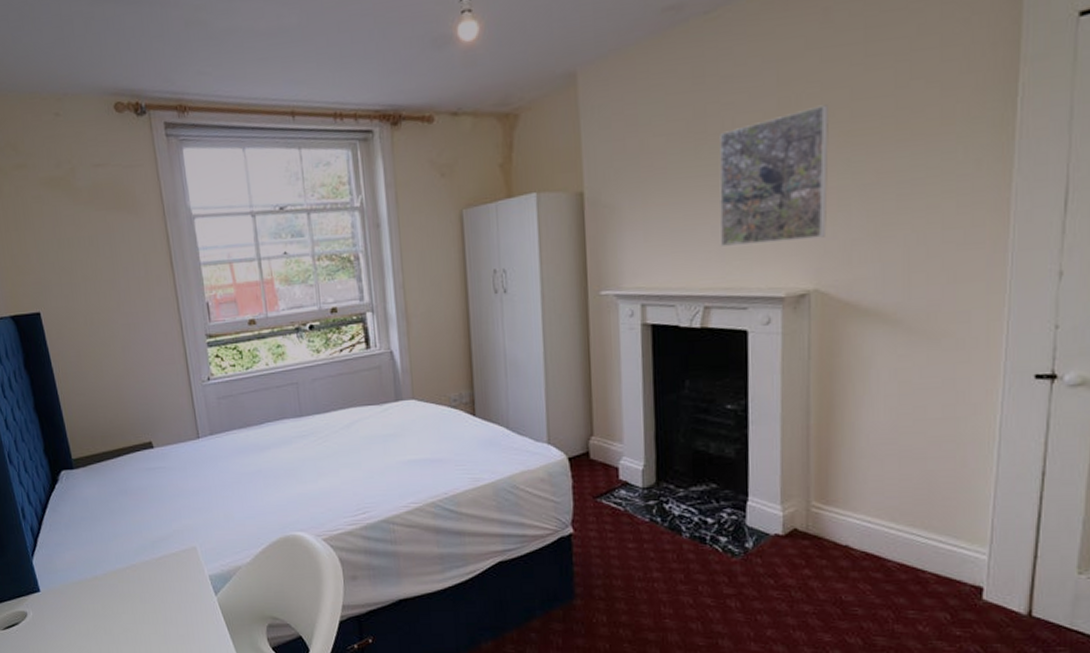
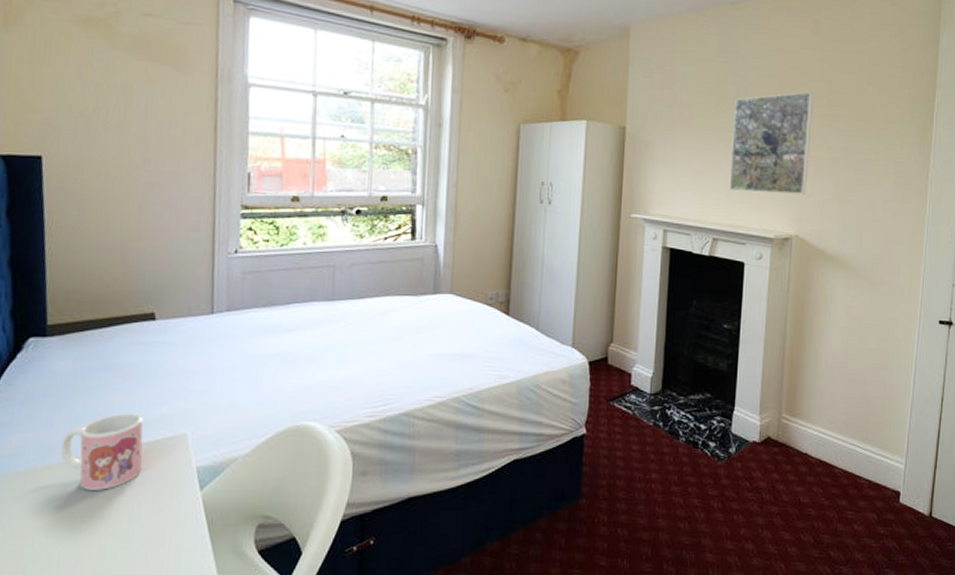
mug: none [101,530,167,596] -> present [60,413,144,490]

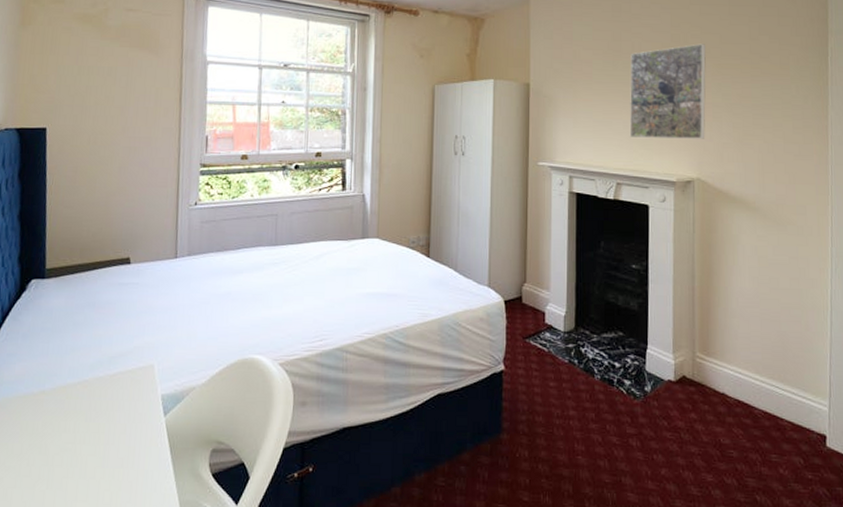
mug: present [60,413,144,490] -> none [52,345,119,414]

